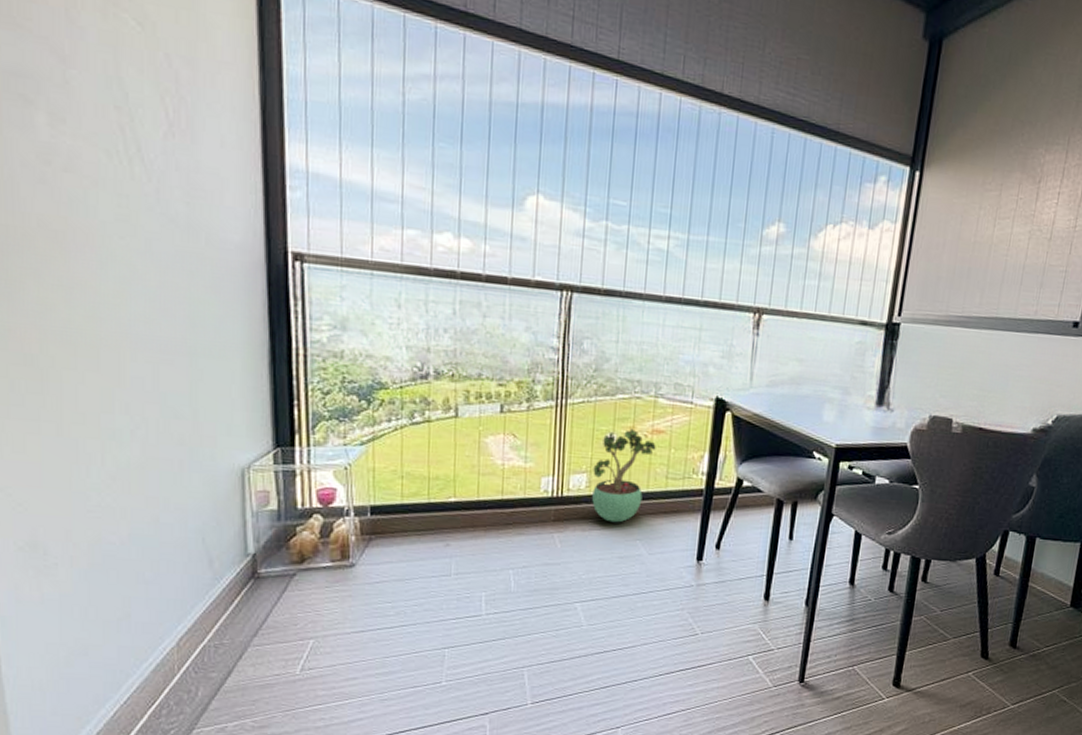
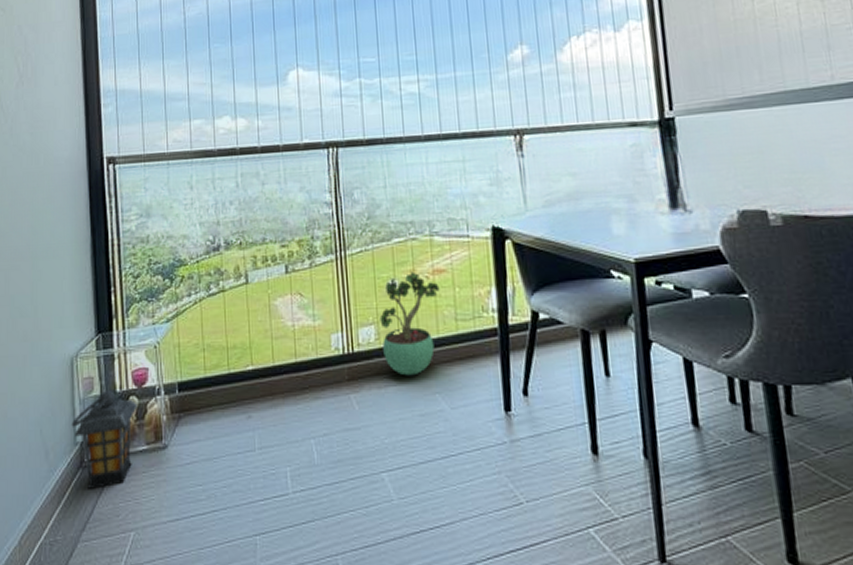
lantern: none [241,506,322,599] -> present [71,391,137,489]

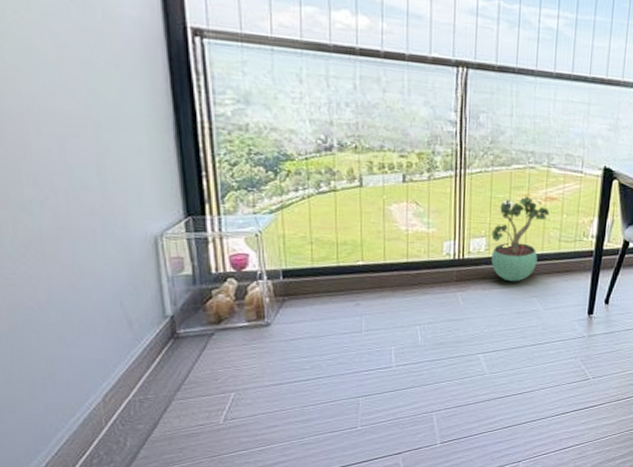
lantern: present [71,391,137,489] -> none [158,271,237,357]

